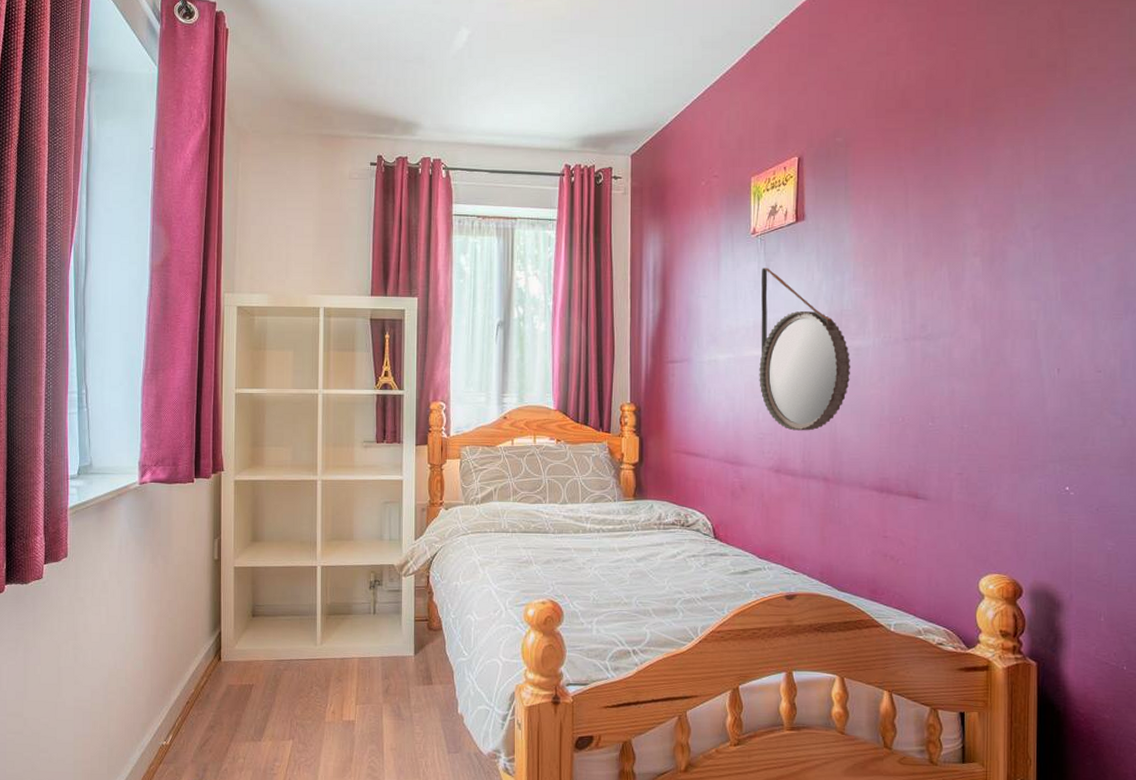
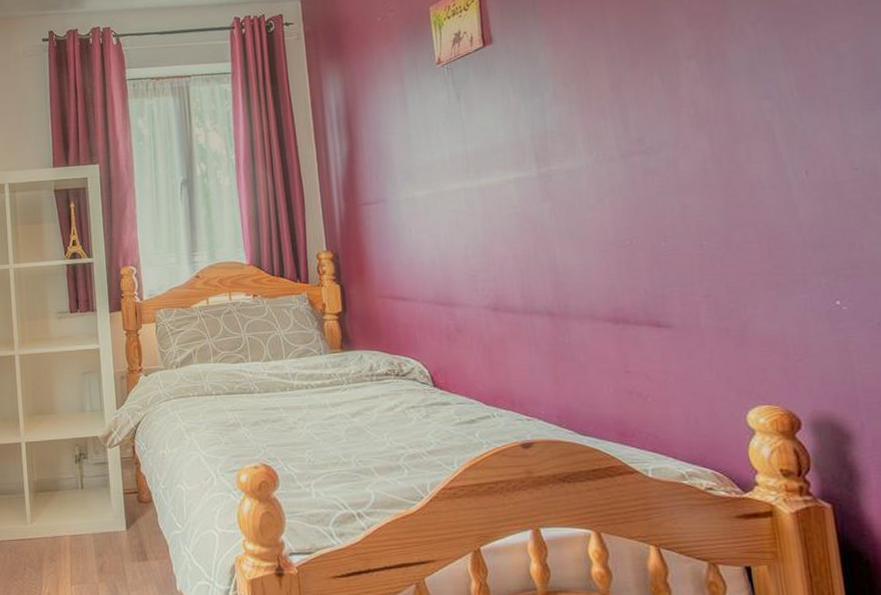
home mirror: present [759,268,851,431] -> none [452,96,565,265]

